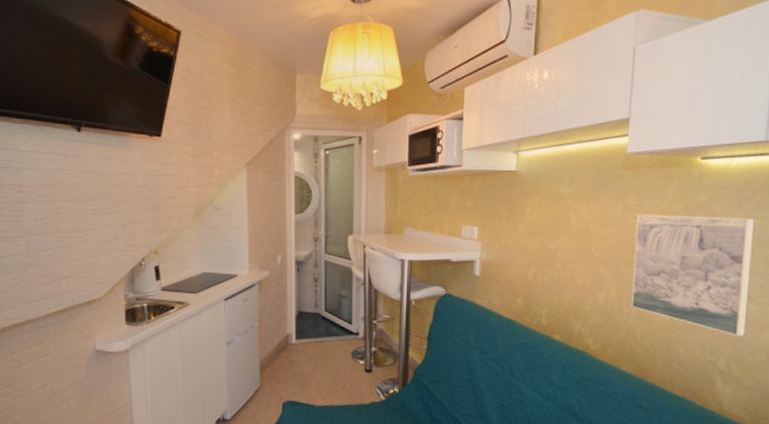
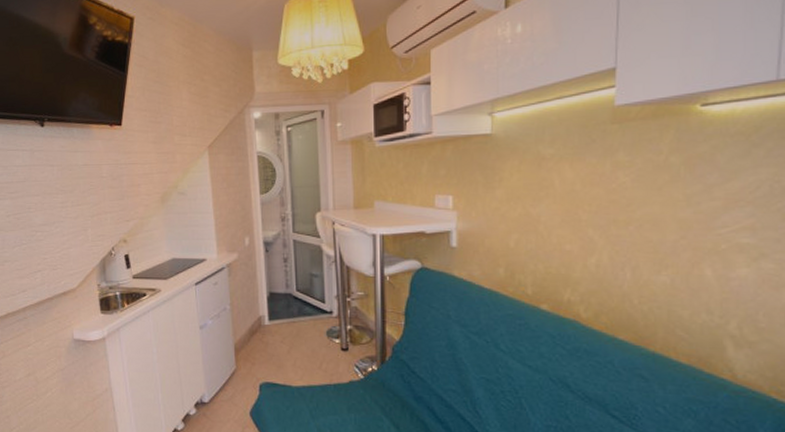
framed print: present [630,213,755,337] -> none [625,167,767,298]

